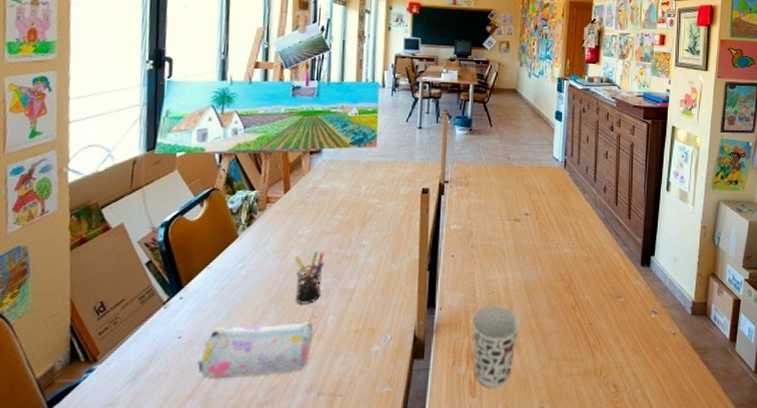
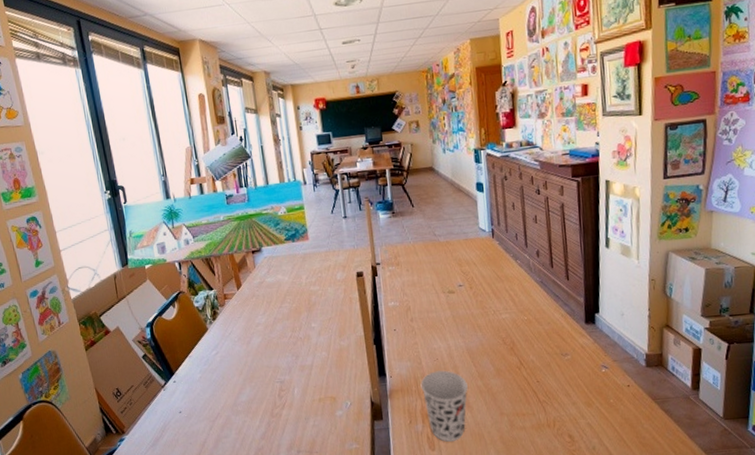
pencil case: present [197,322,314,380] -> none [198,394,285,443]
pen holder: present [294,251,325,304] -> none [256,335,285,381]

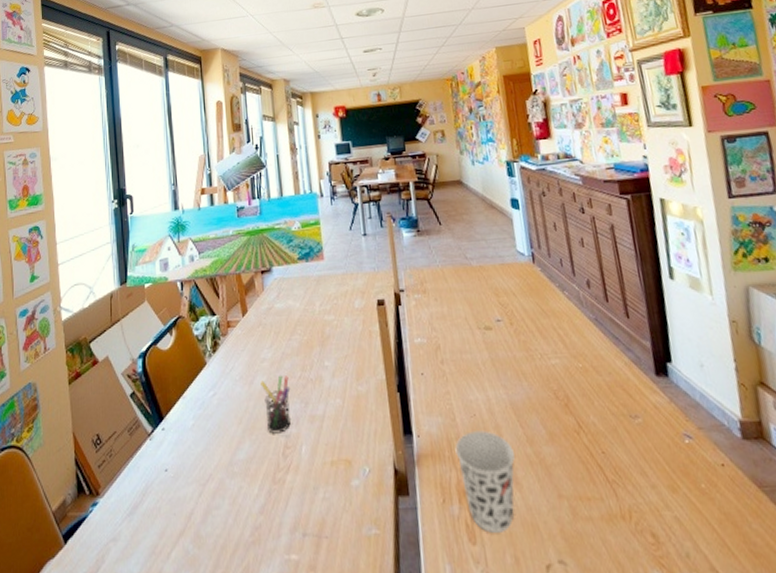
pen holder: none [256,335,285,381] -> present [260,375,292,434]

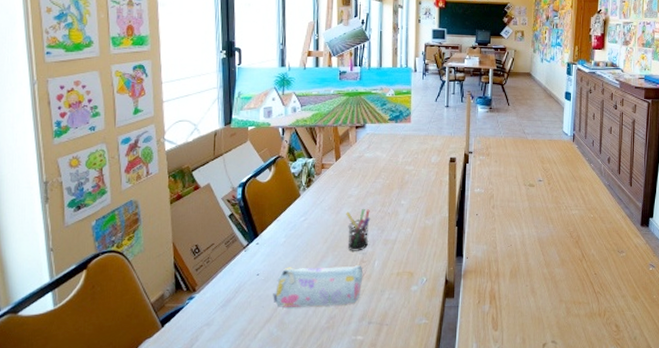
pencil case: none [185,453,290,516] -> present [273,265,363,308]
cup: present [455,429,515,533] -> none [493,255,535,323]

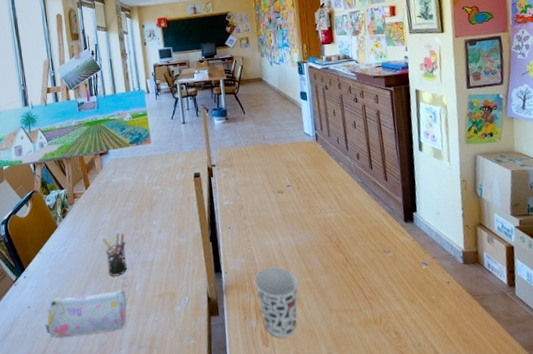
cup: none [493,255,535,323] -> present [254,266,298,338]

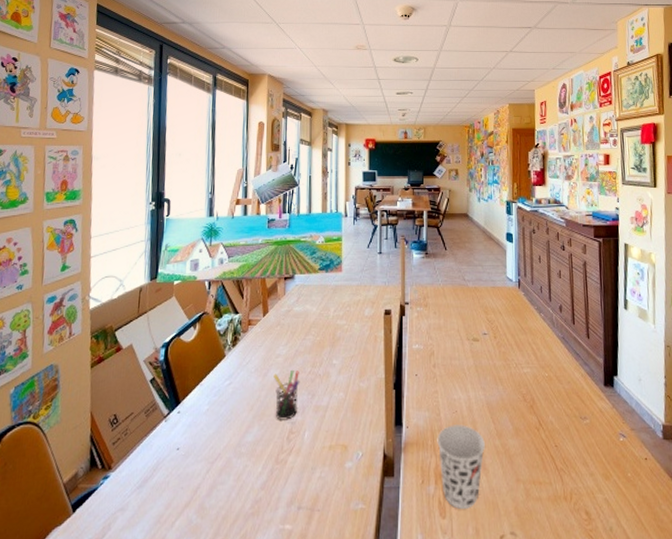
pencil case: present [45,290,127,339] -> none [193,437,292,490]

